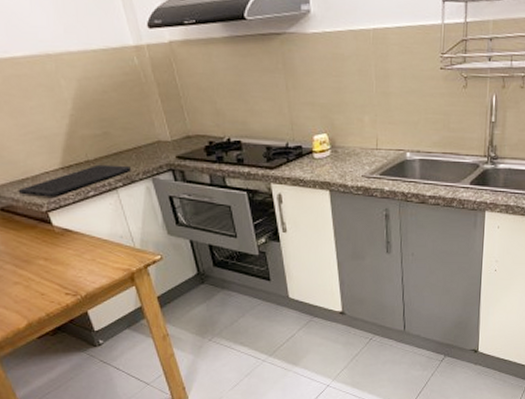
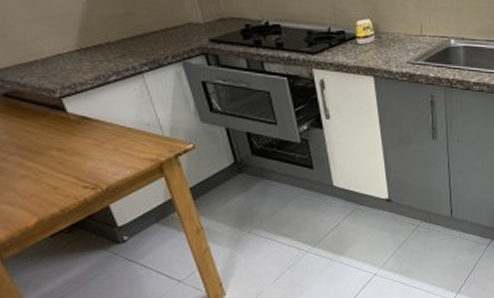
cutting board: present [18,164,131,197] -> none [25,47,158,82]

